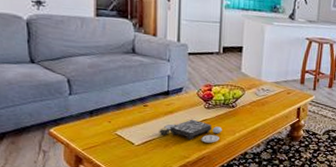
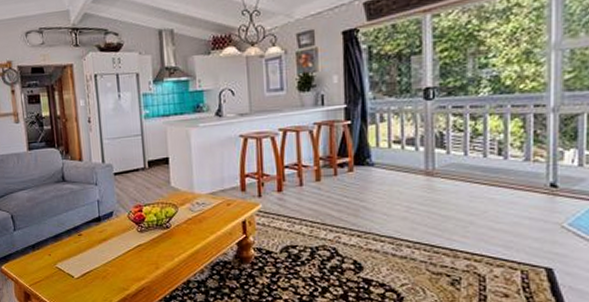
board game: present [159,119,222,143] -> none [95,245,159,271]

